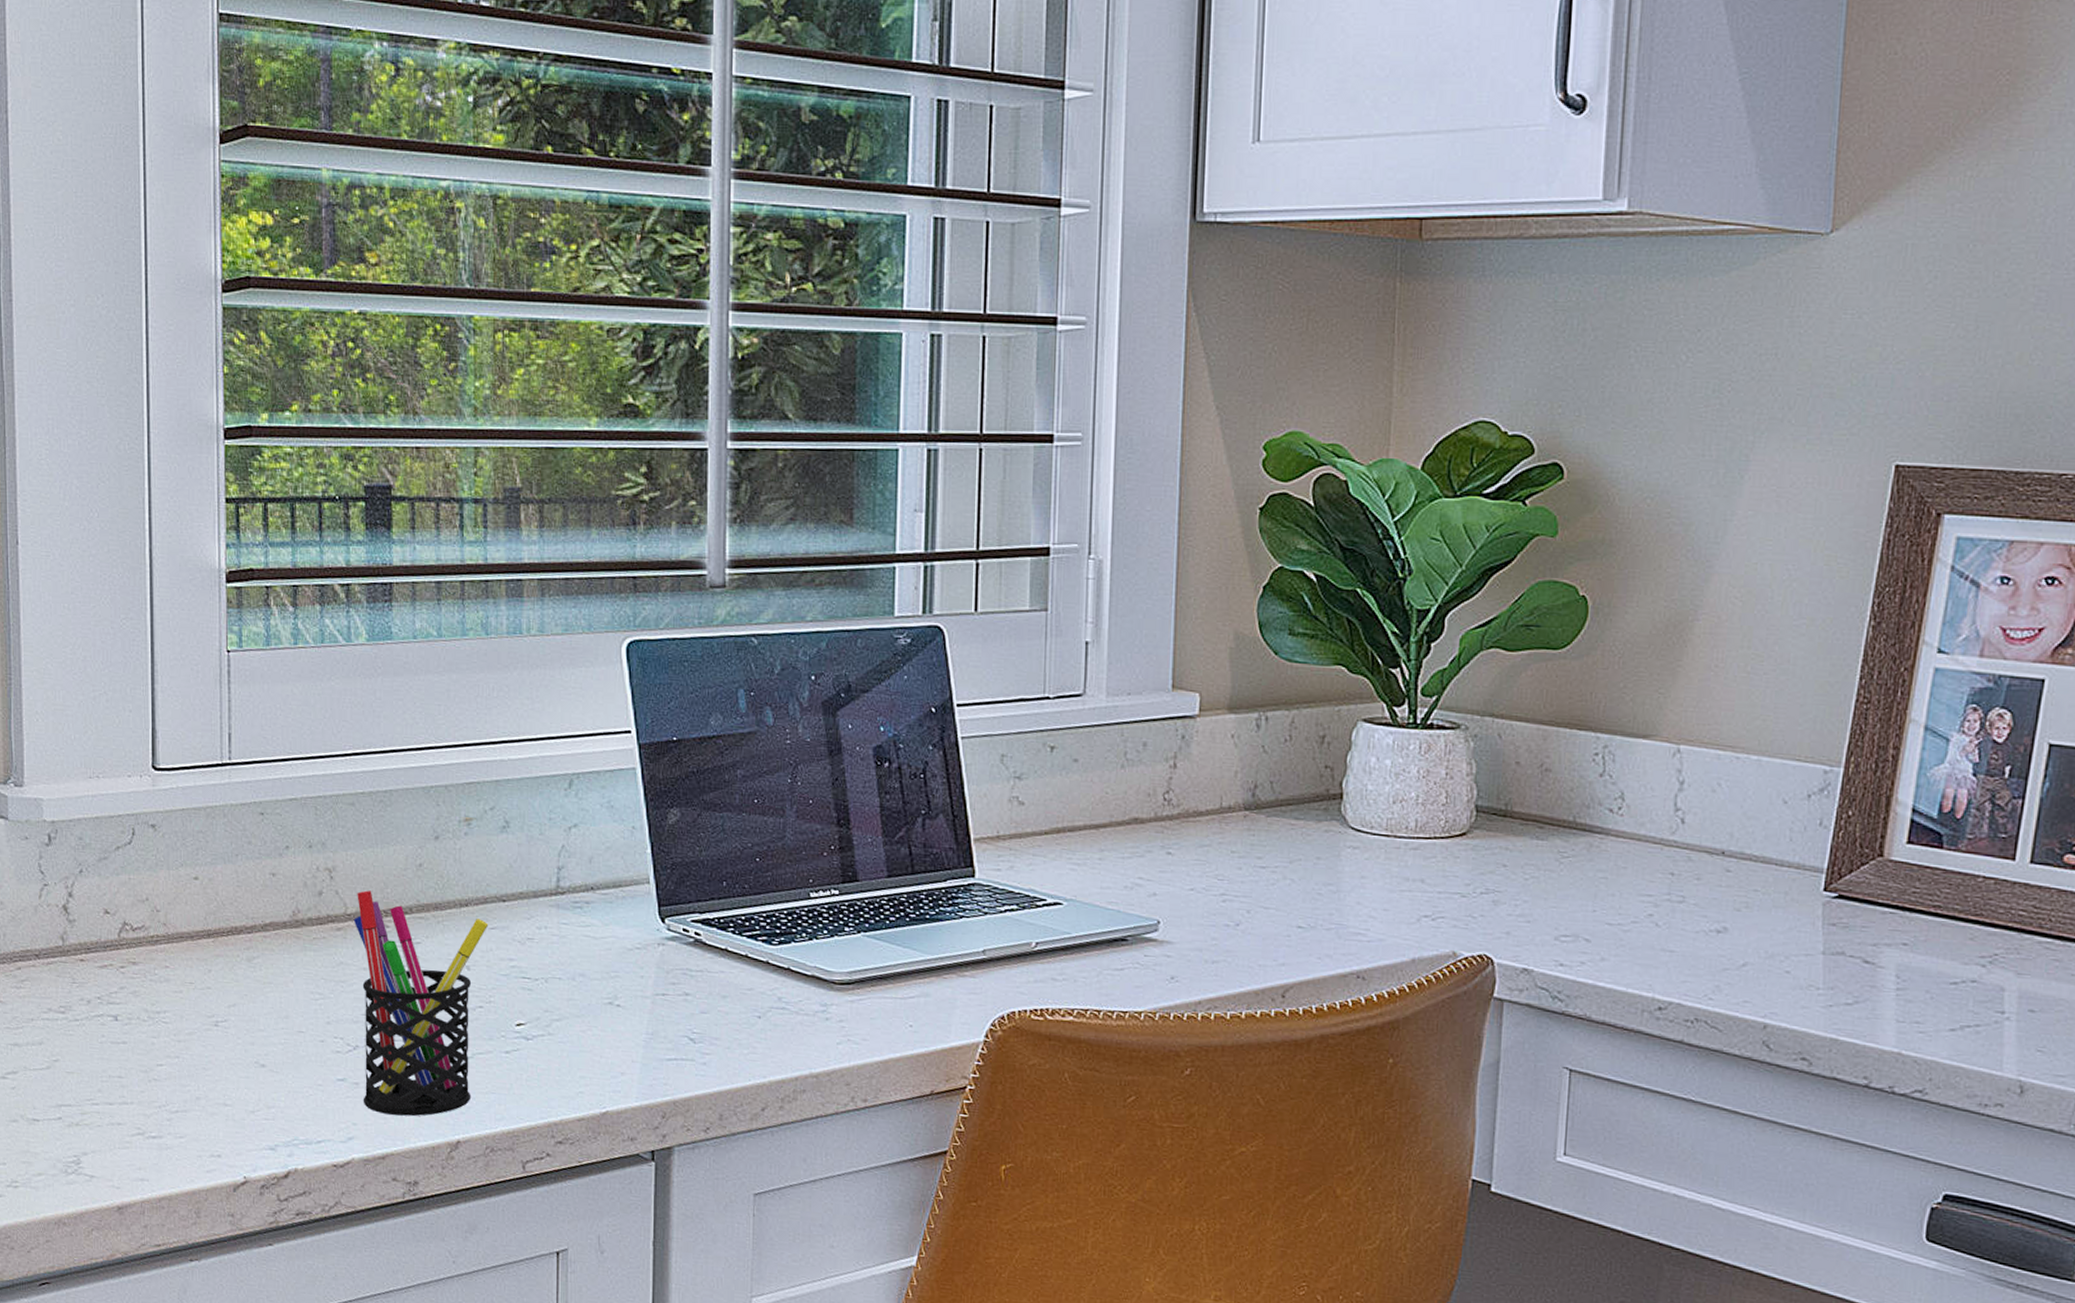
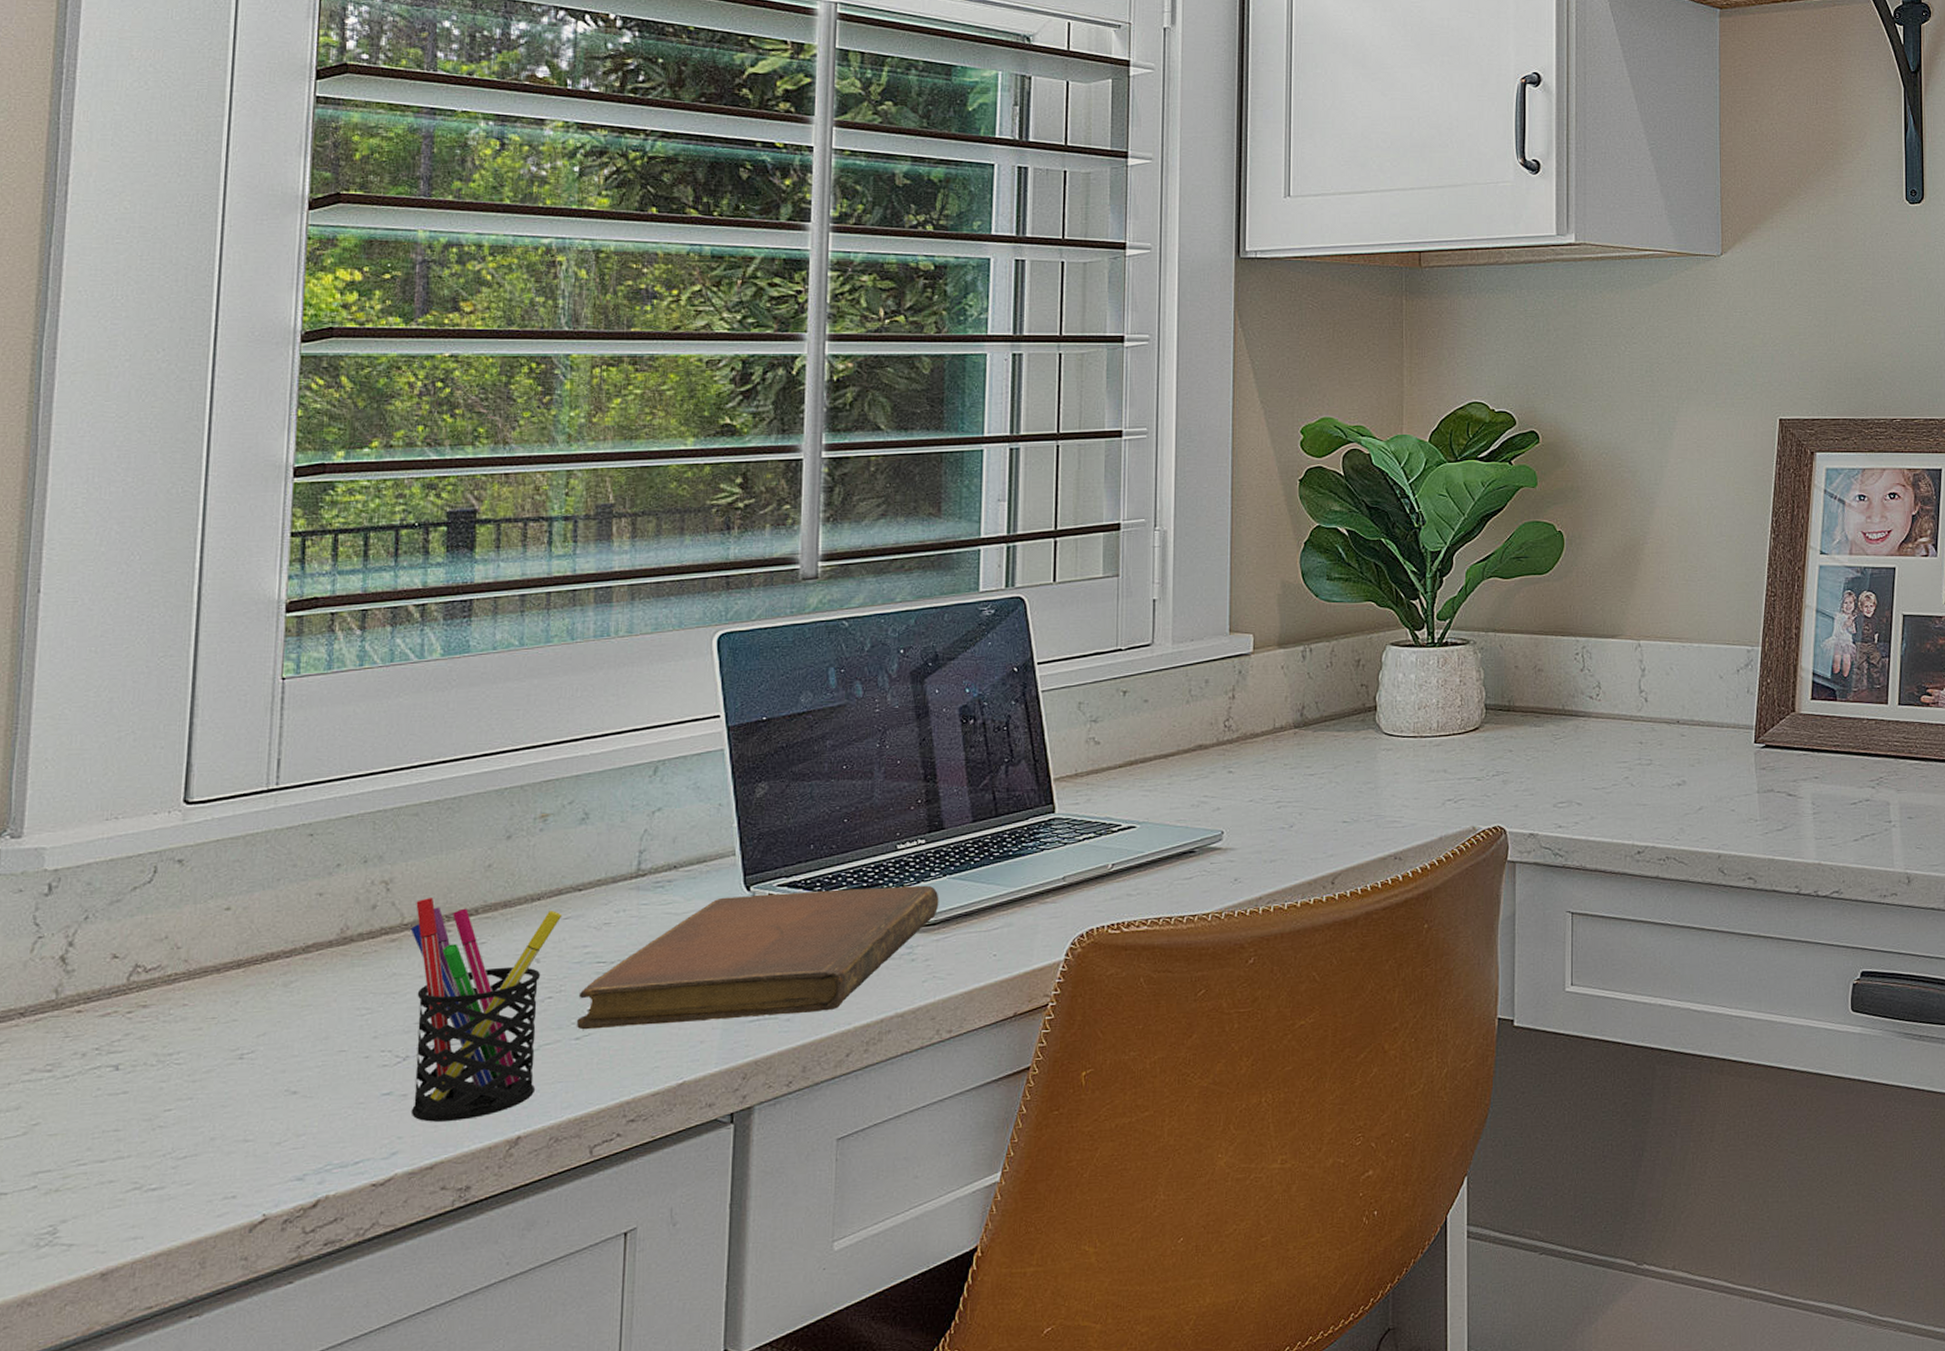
notebook: none [506,926,854,1060] -> present [577,885,939,1030]

